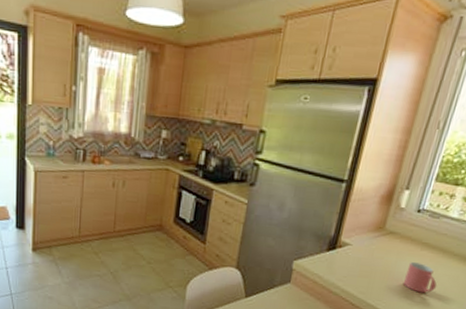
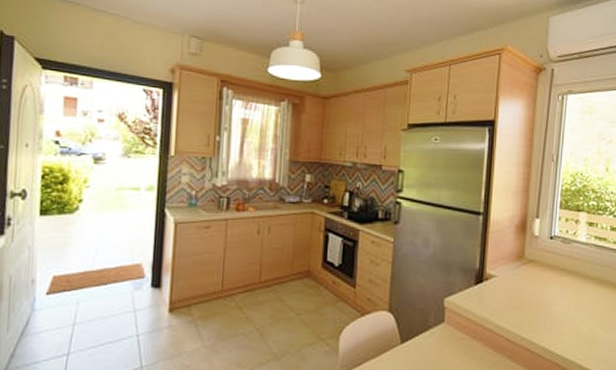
mug: present [404,262,437,293] -> none [552,289,582,321]

